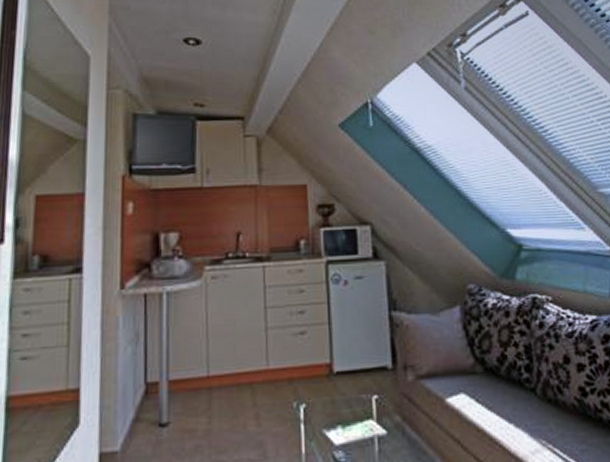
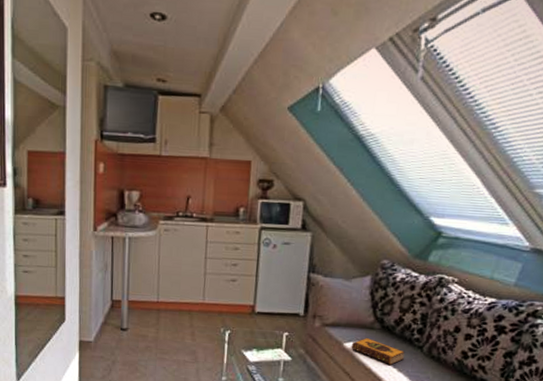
hardback book: none [454,386,519,421] -> present [351,337,406,366]

